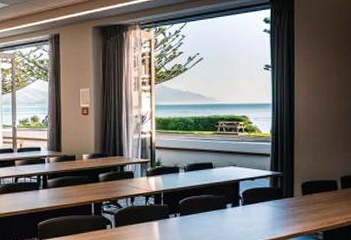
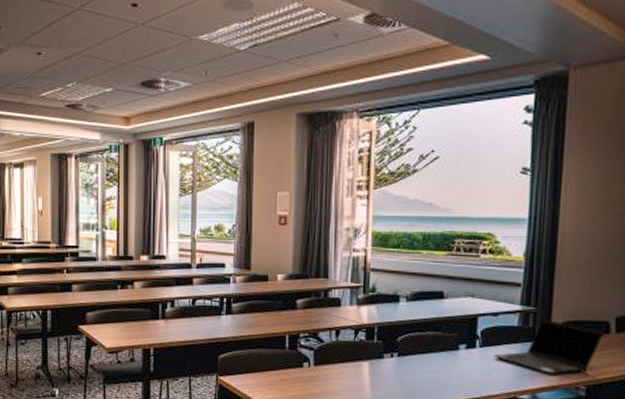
laptop computer: none [253,180,334,225] -> present [493,318,605,375]

